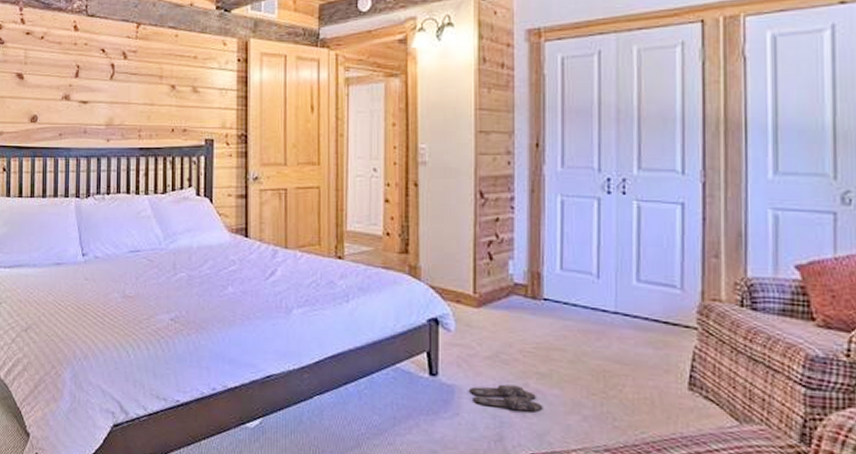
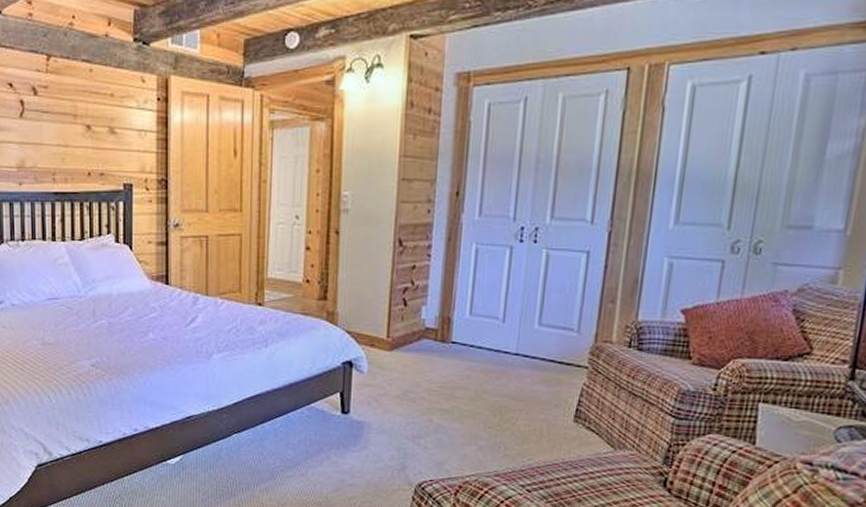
slippers: present [470,384,543,412] -> none [378,420,444,444]

